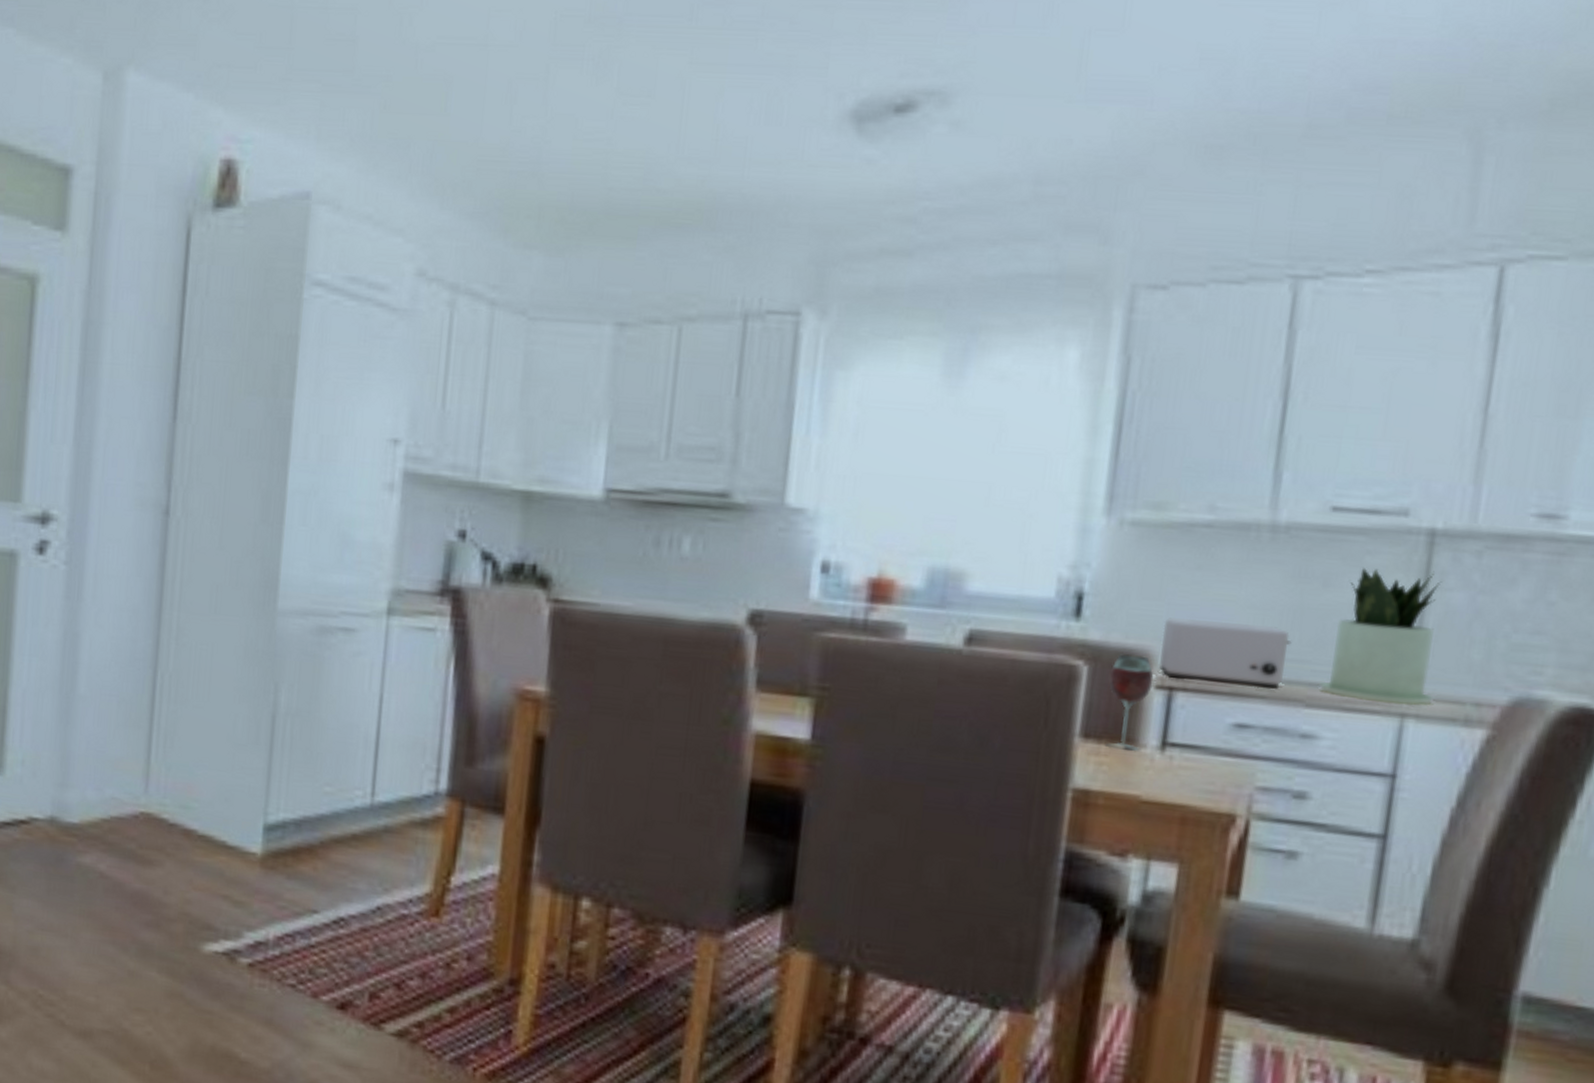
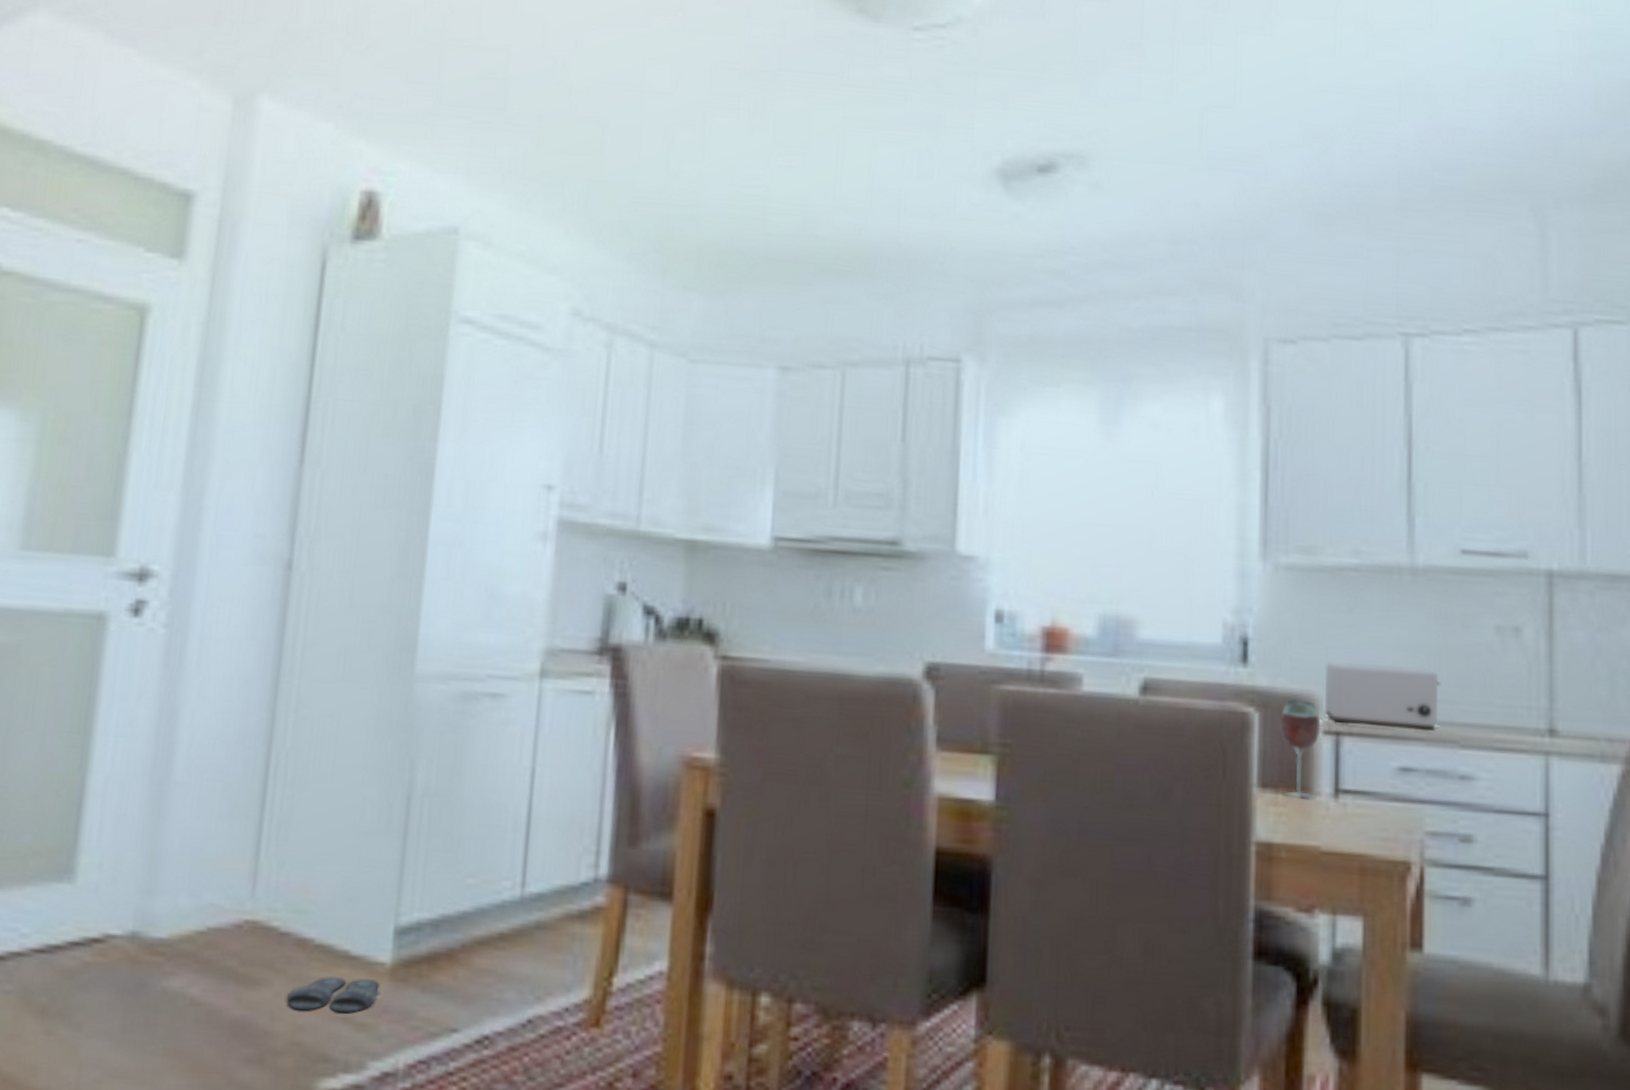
slippers: none [177,861,254,893] -> present [287,976,381,1014]
planter: present [1319,568,1442,706] -> none [1470,609,1573,743]

